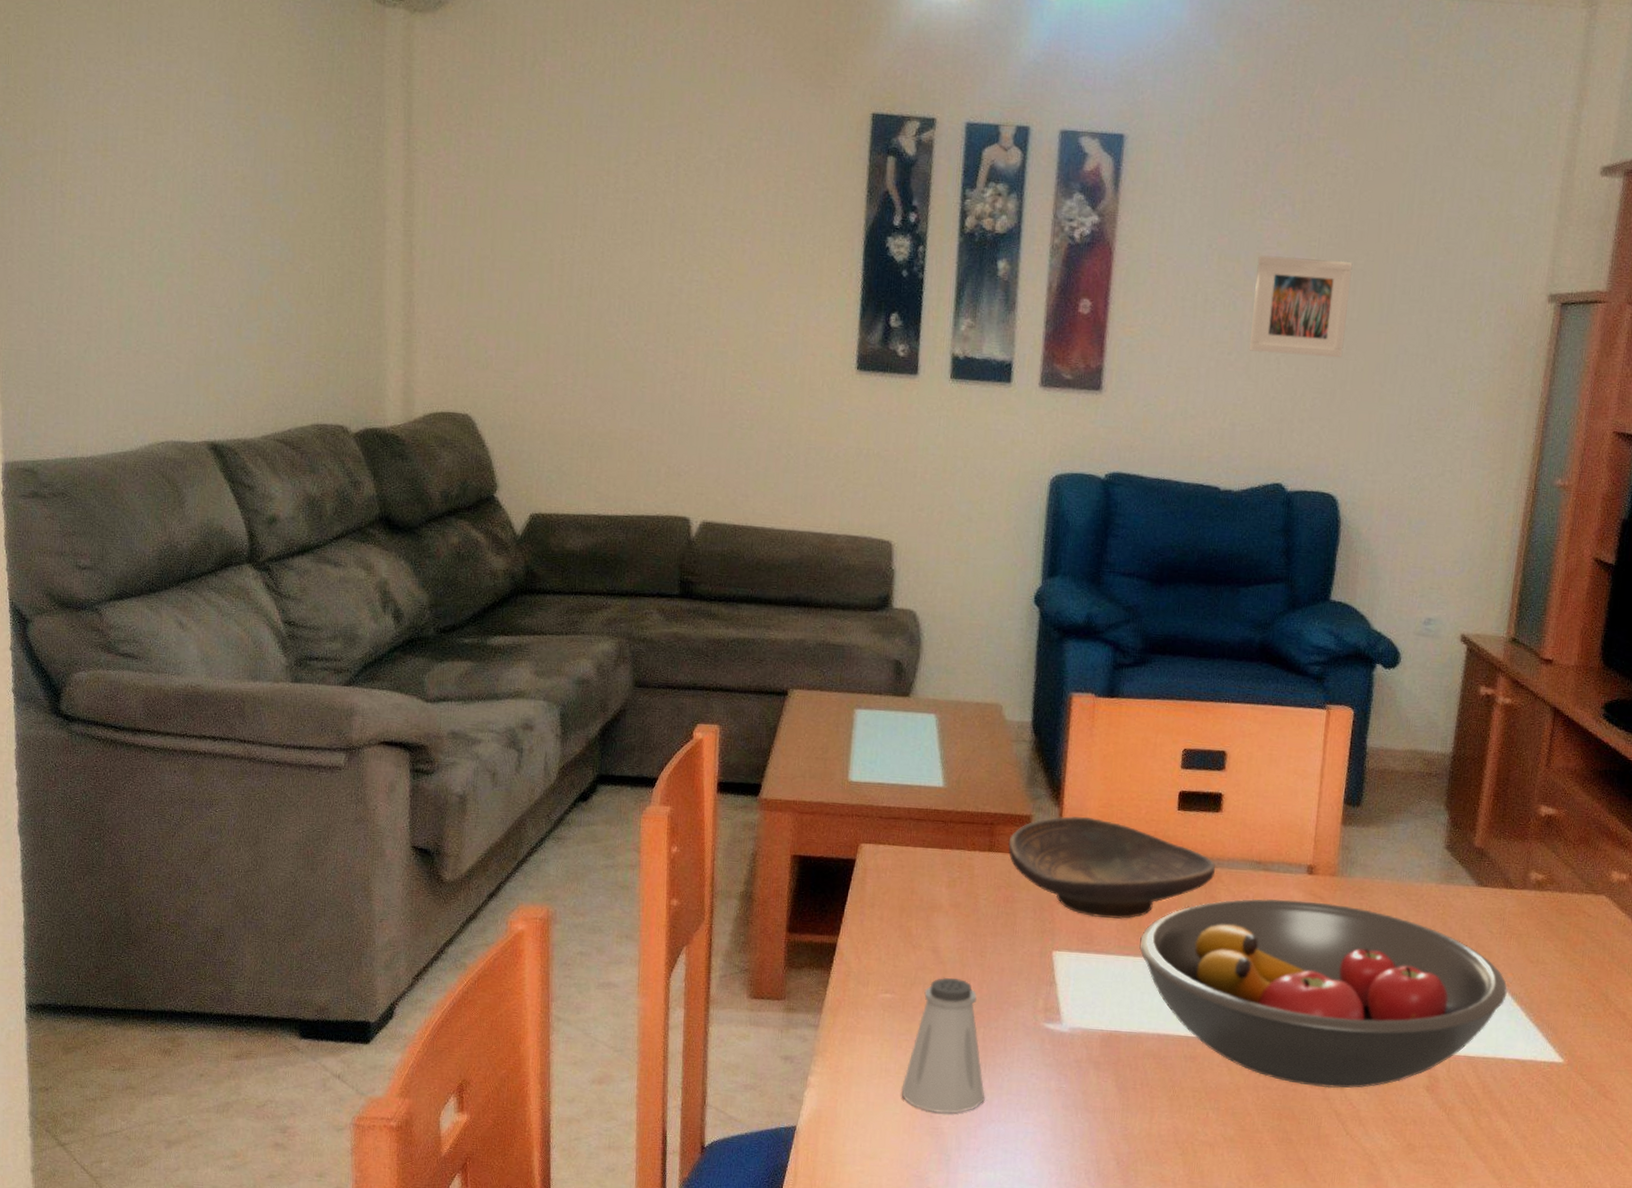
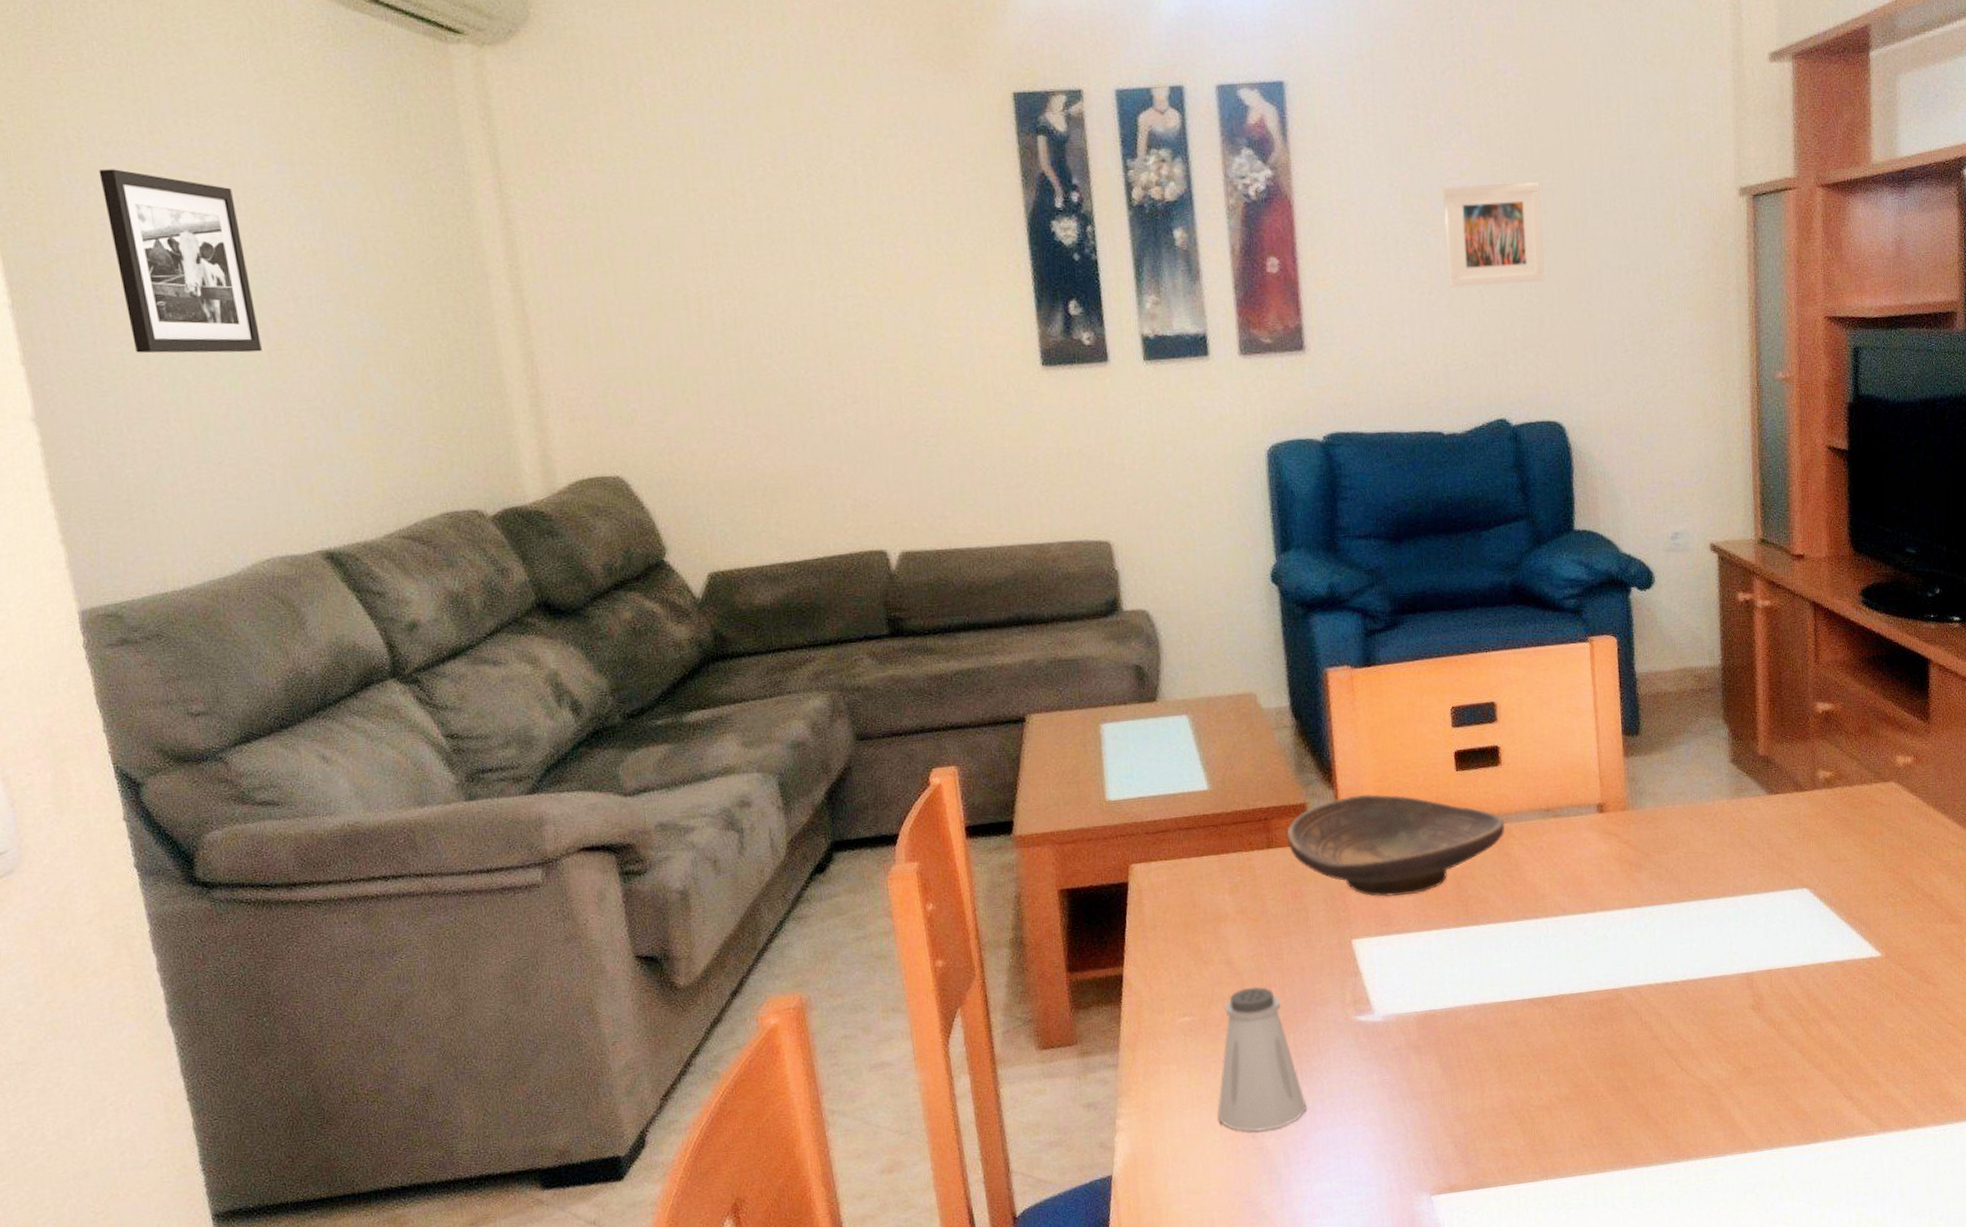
picture frame: none [79,81,188,259] -> present [98,169,262,354]
fruit bowl: present [1139,898,1508,1089] -> none [1440,838,1815,1029]

